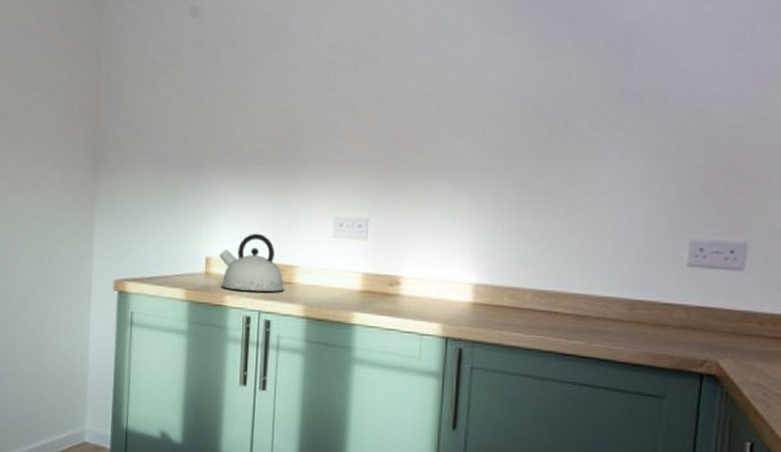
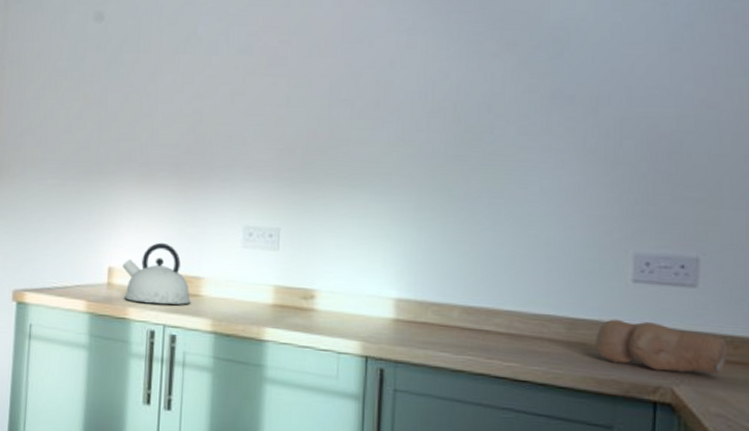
bread loaf: none [652,300,767,348] -> present [596,319,728,374]

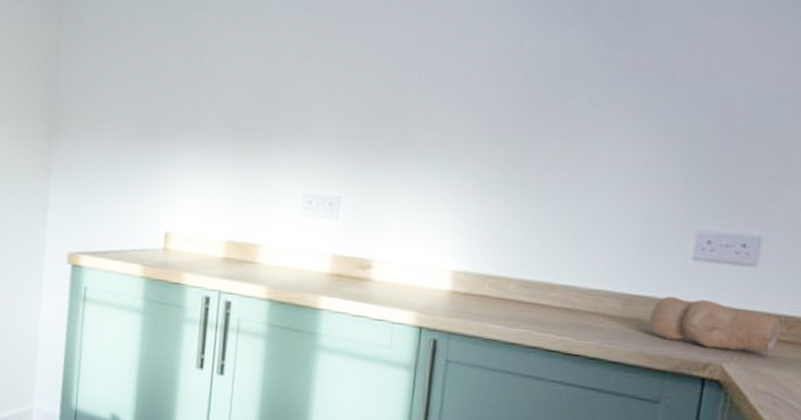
kettle: present [122,242,191,305] -> none [179,208,248,272]

